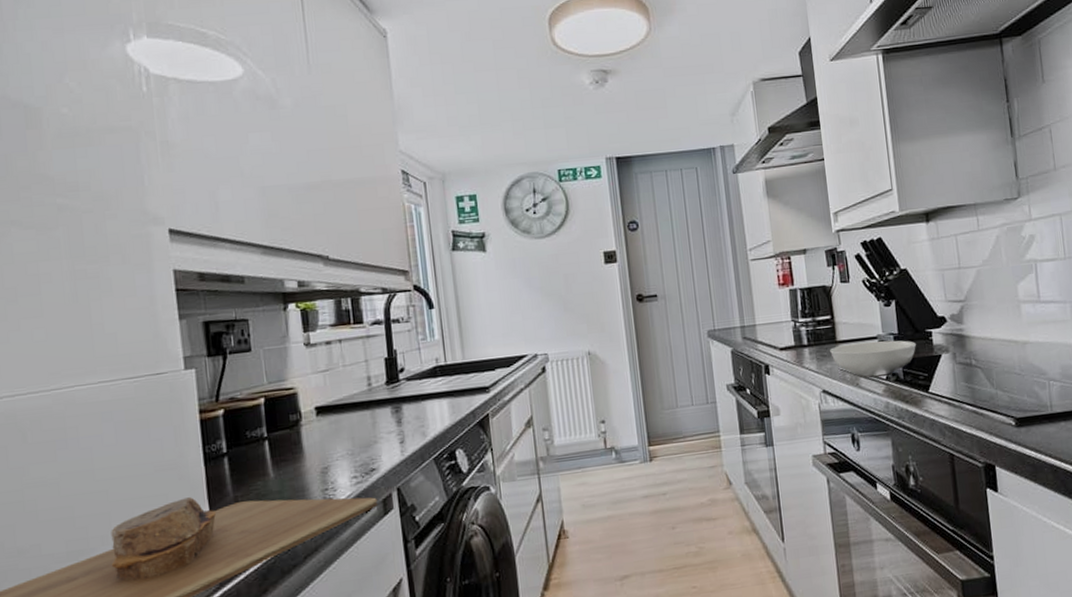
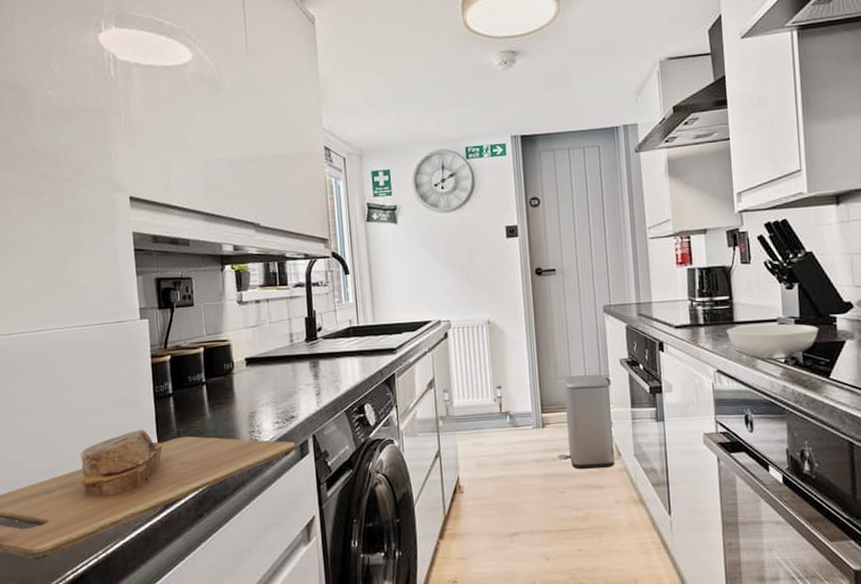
pedal bin: none [667,401,726,502] -> present [557,374,615,469]

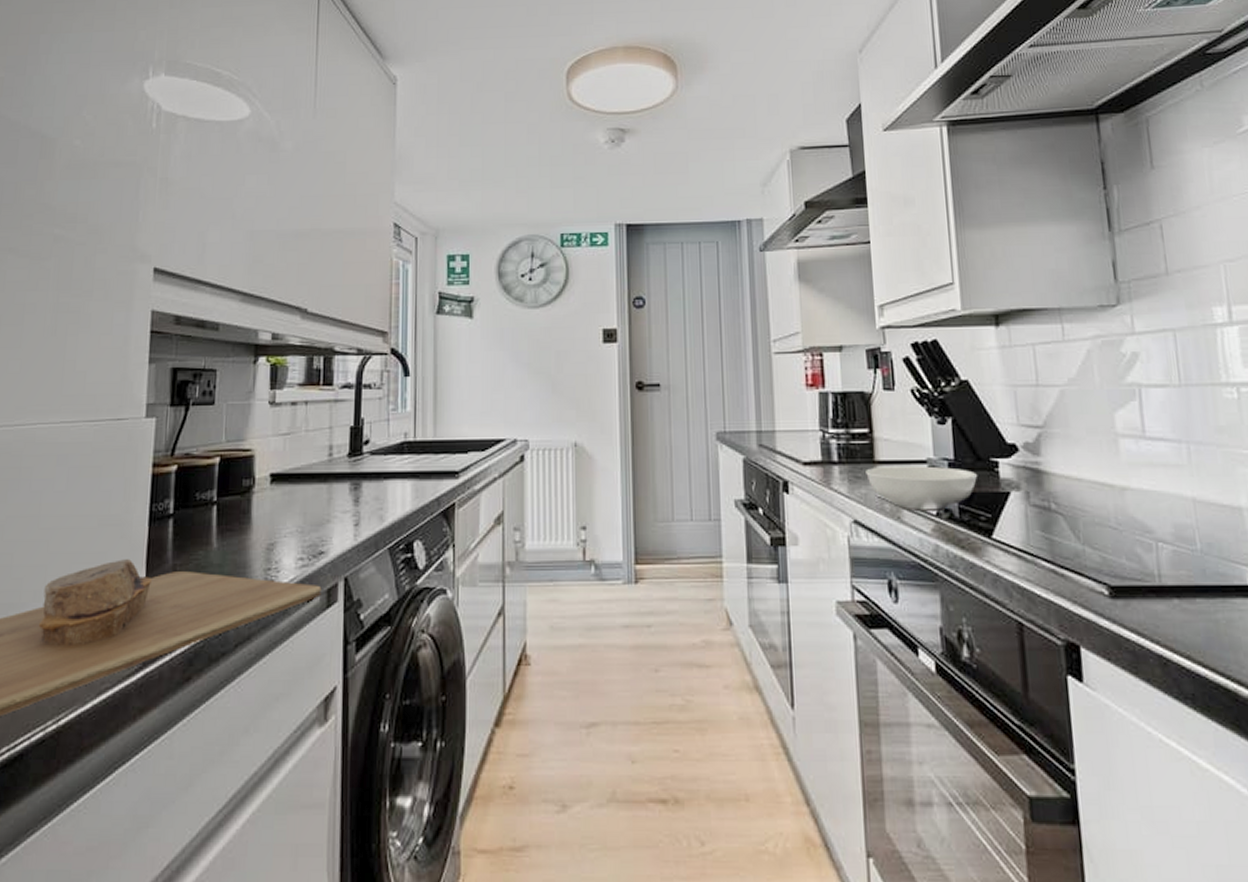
pedal bin: present [557,374,615,469] -> none [652,518,725,640]

